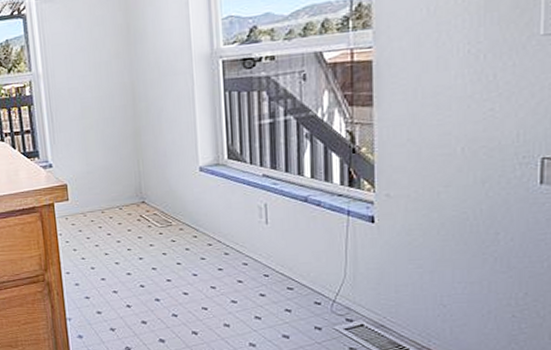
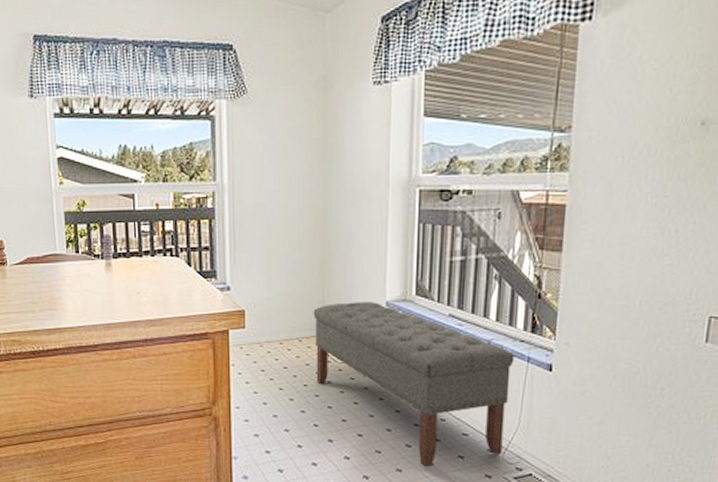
bench: none [130,168,334,322] -> present [313,302,515,468]

